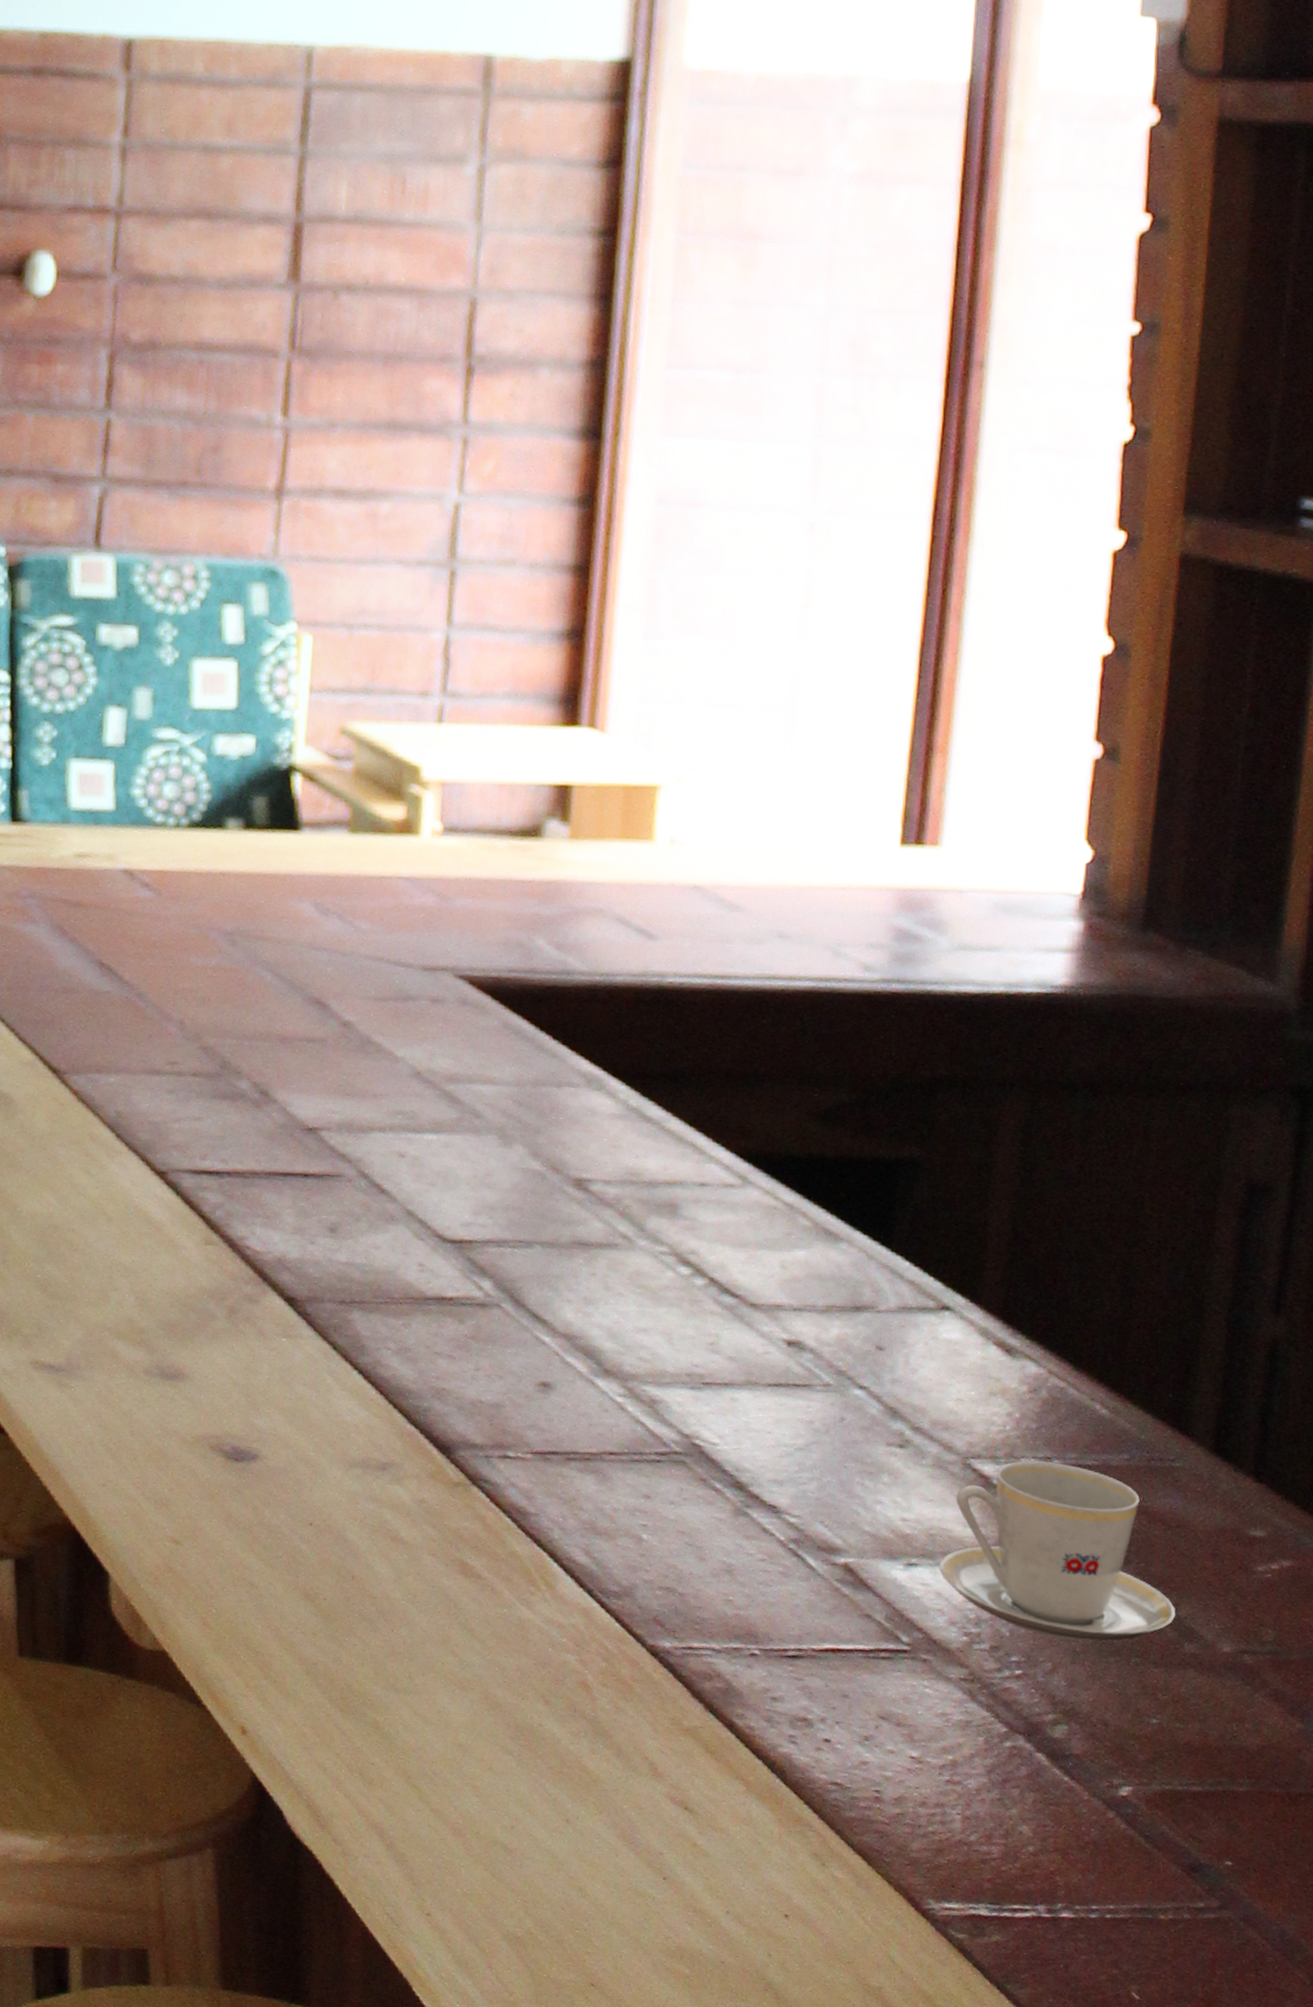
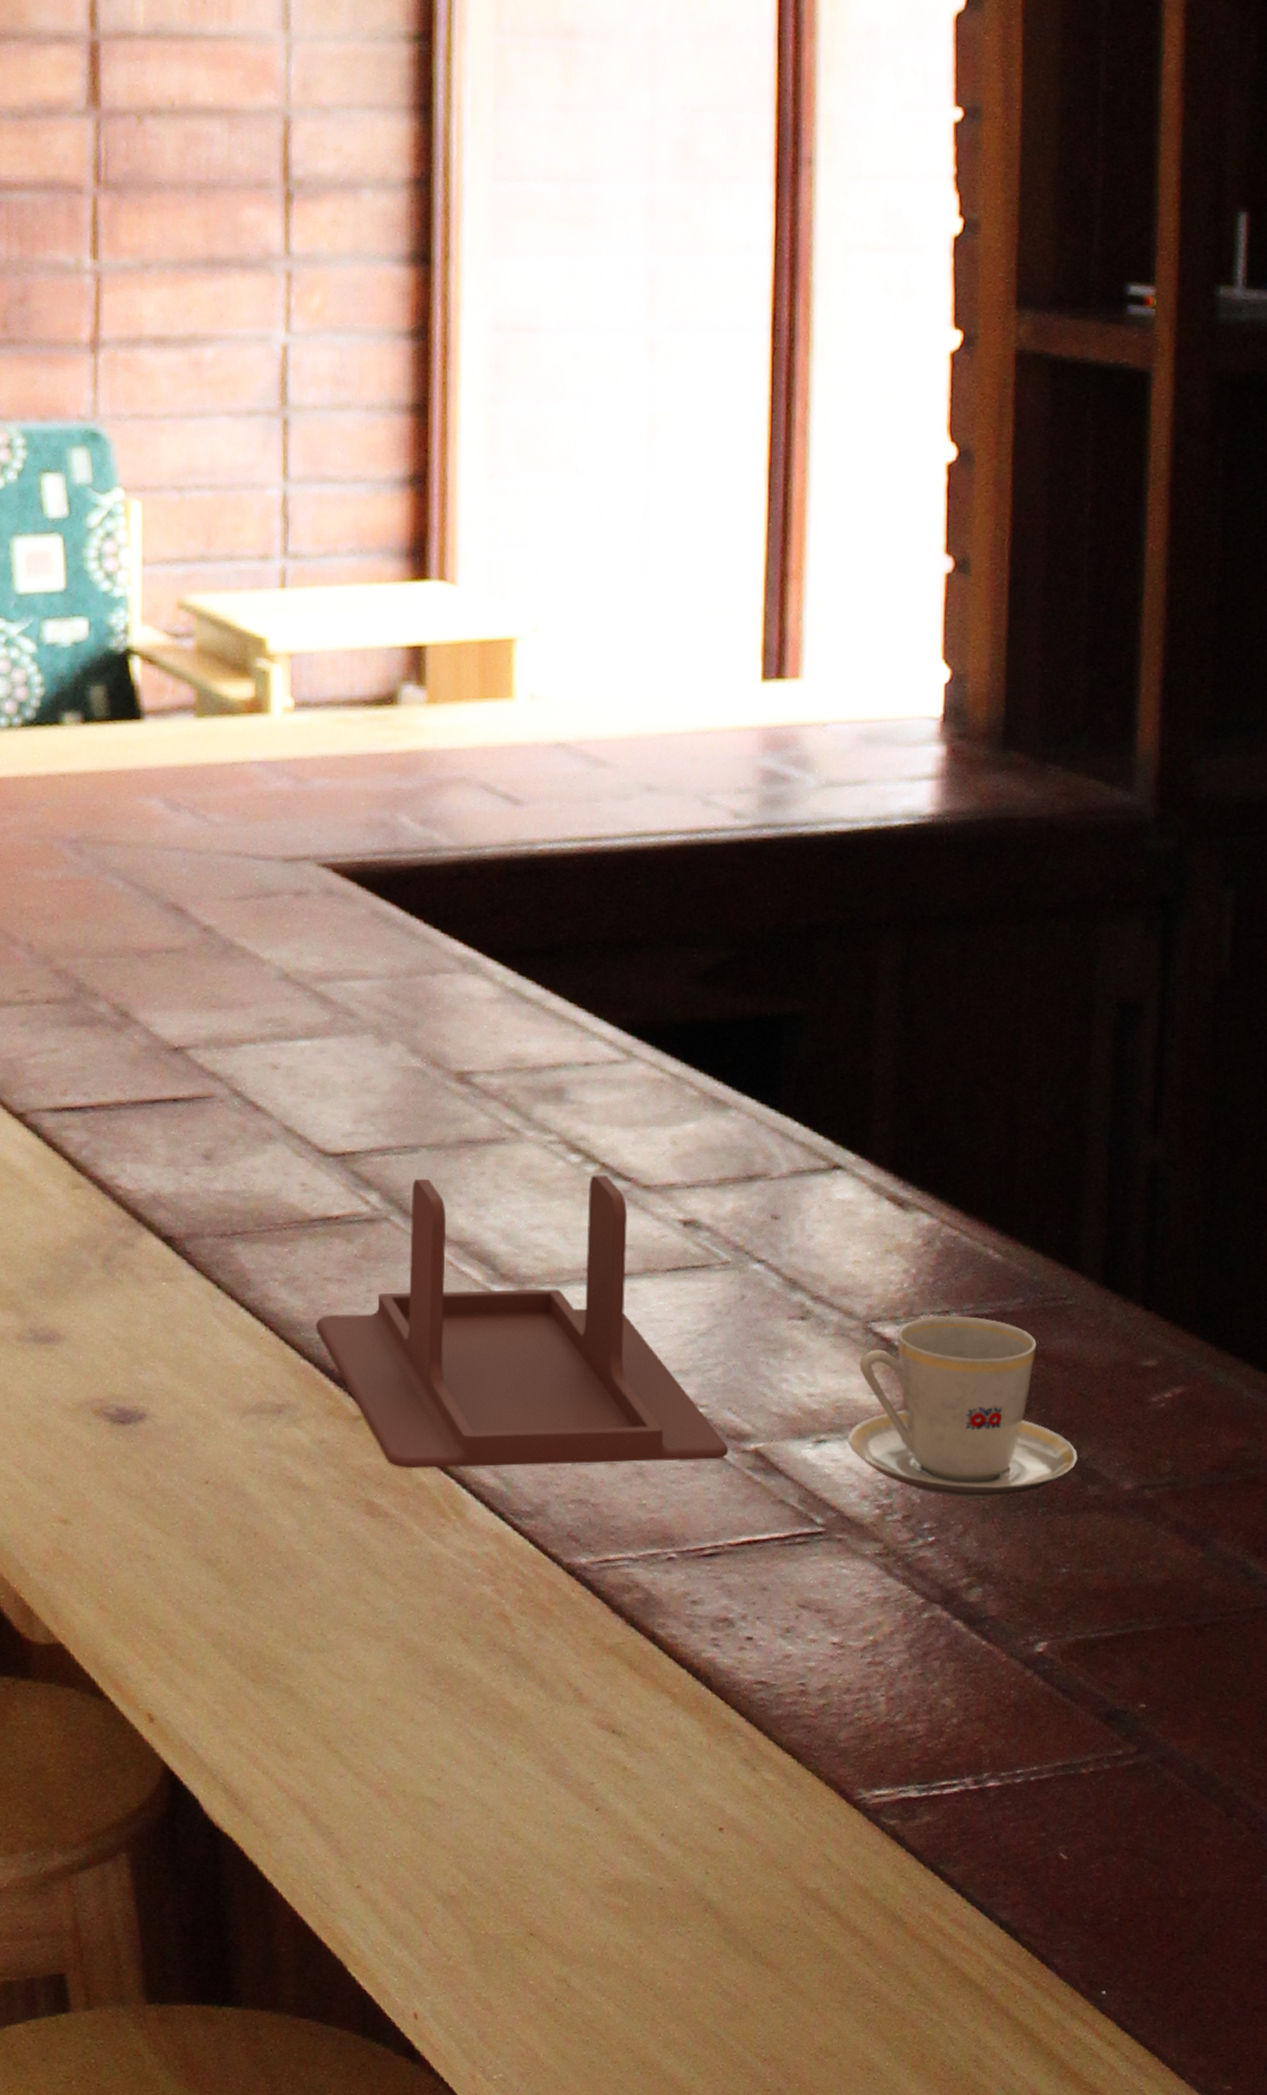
napkin holder: none [424,1272,818,1567] -> present [316,1174,728,1469]

